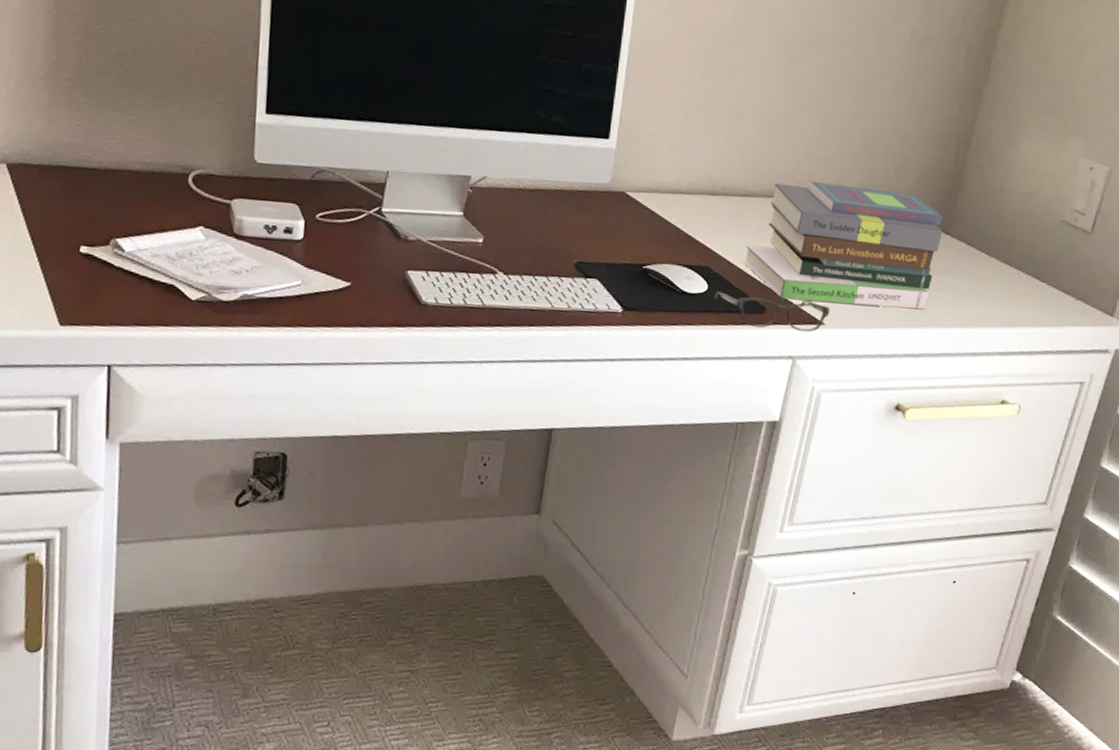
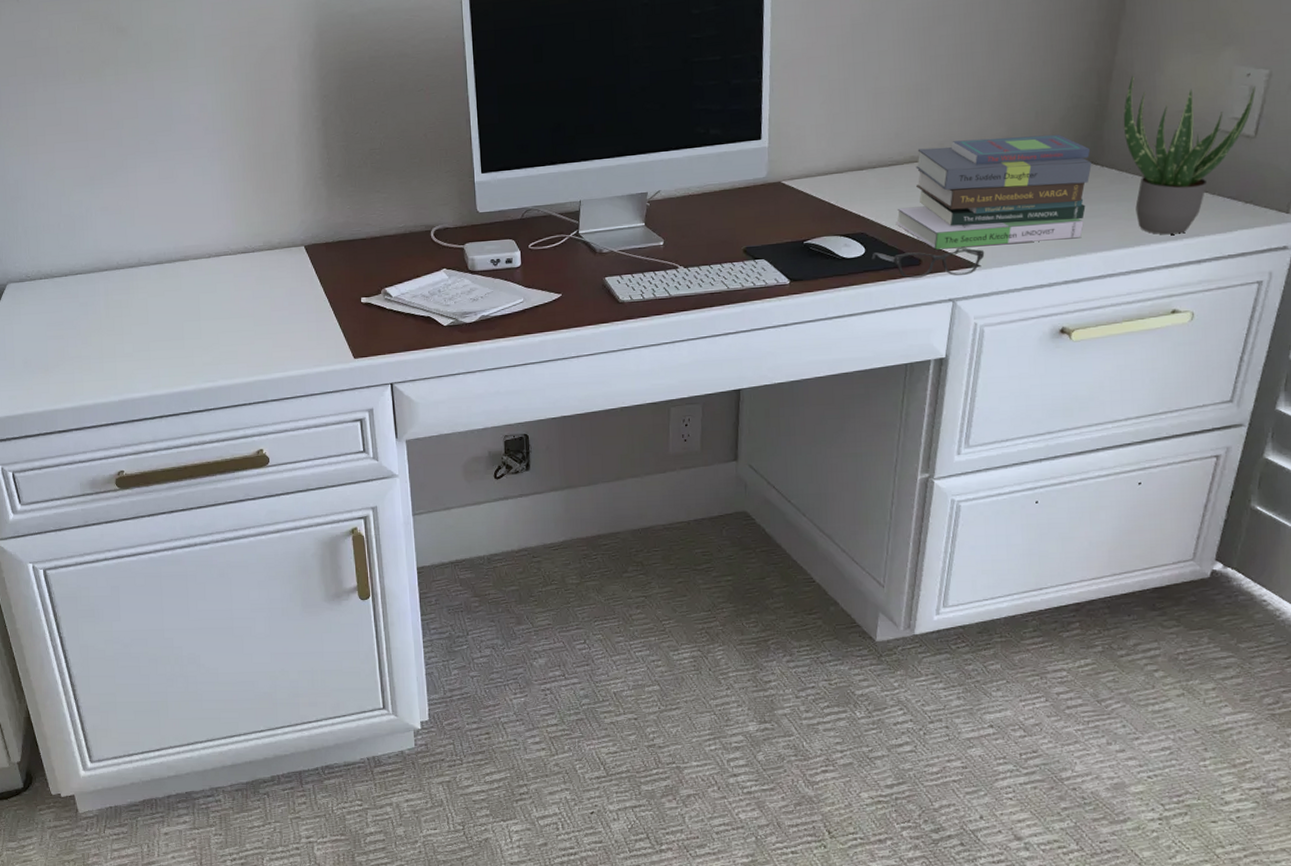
potted plant: none [975,146,1096,321] -> present [1123,75,1256,235]

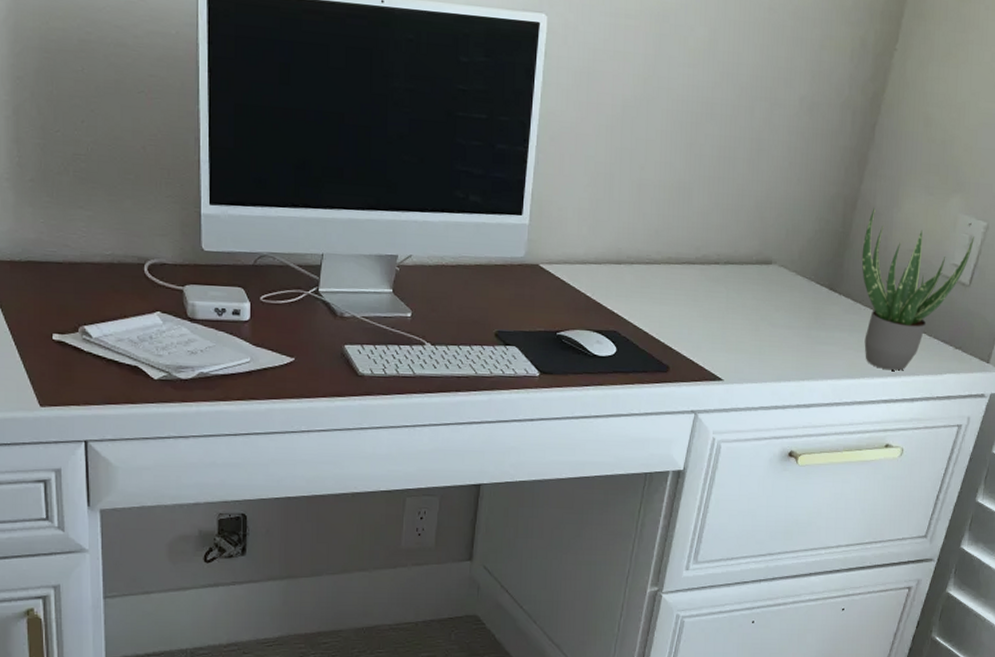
eyeglasses: present [871,247,985,279] -> none [622,353,728,389]
books: present [896,134,1092,250] -> none [649,247,832,364]

